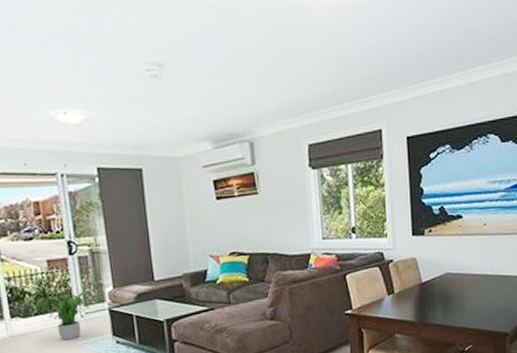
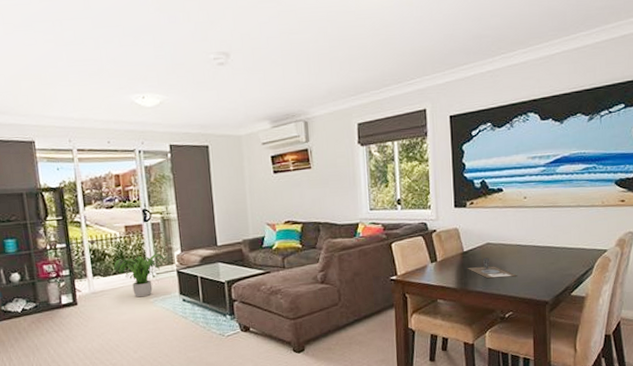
place setting: none [425,288,477,311] -> present [467,257,517,279]

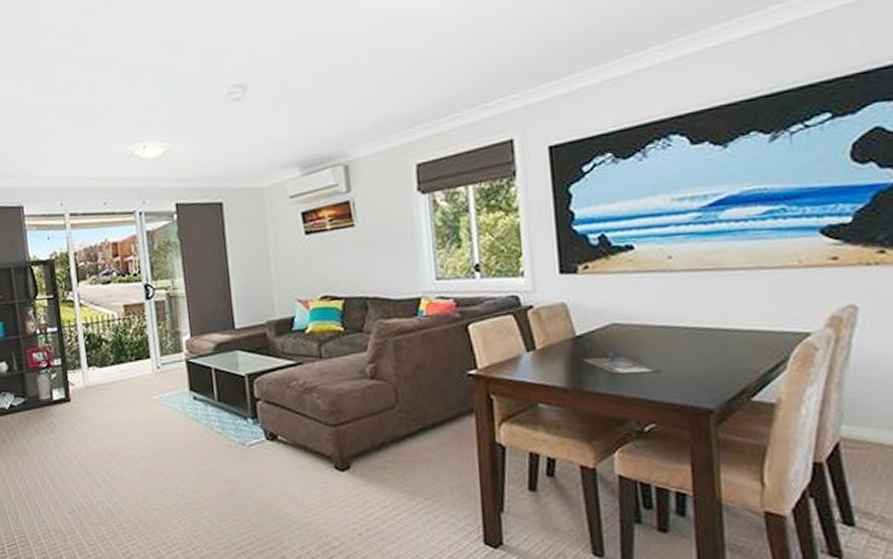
potted plant: present [114,253,166,298] -> none [111,339,173,394]

